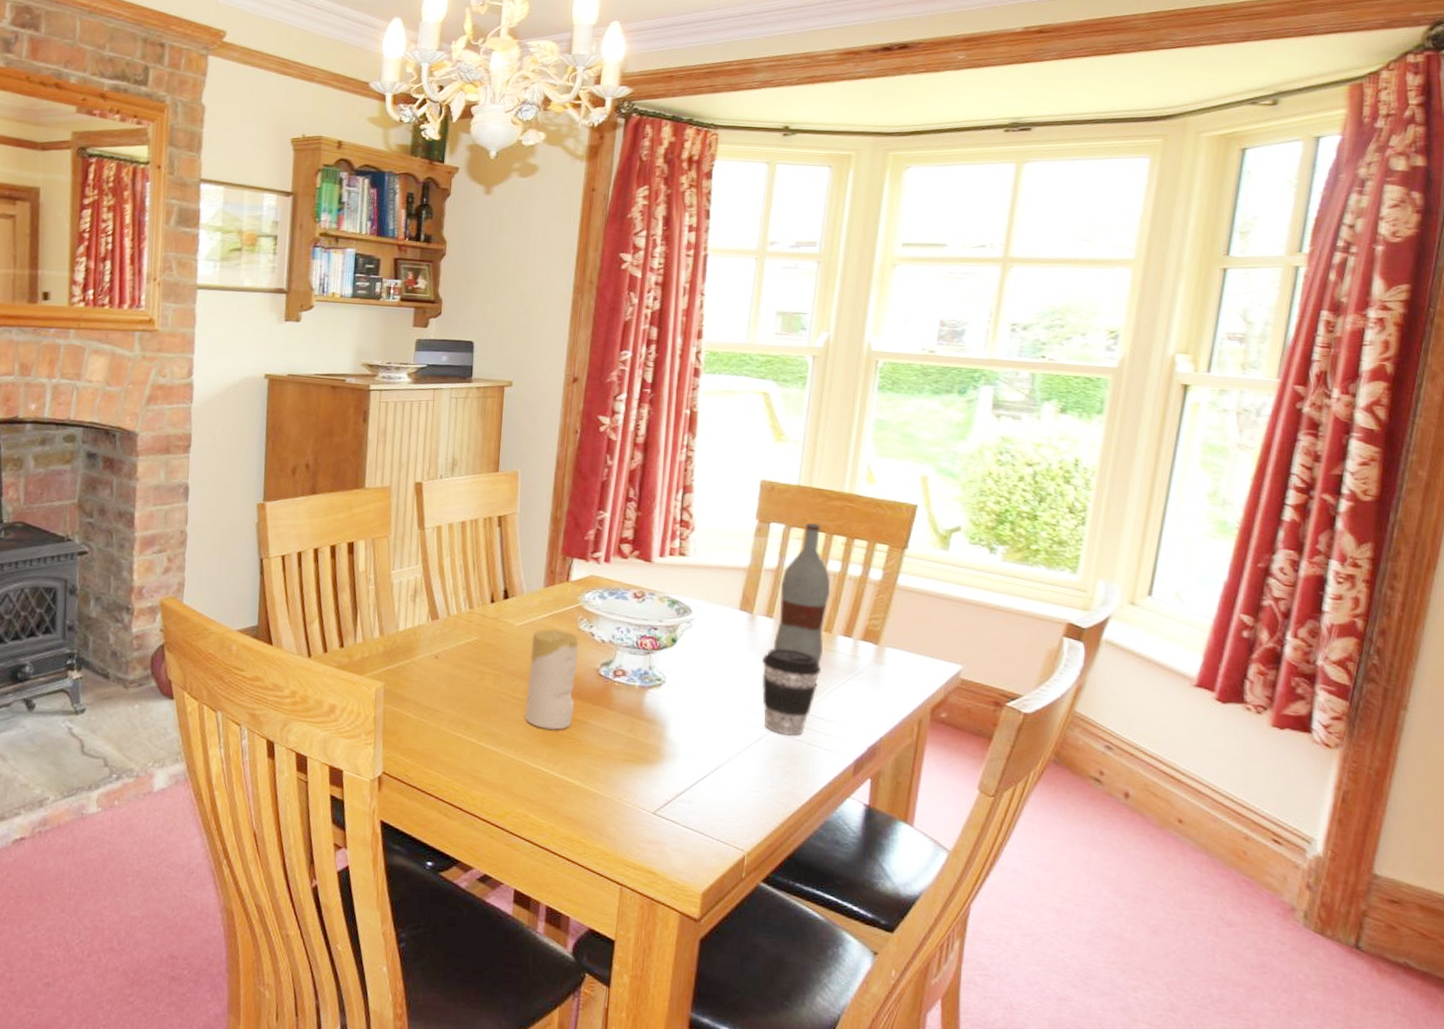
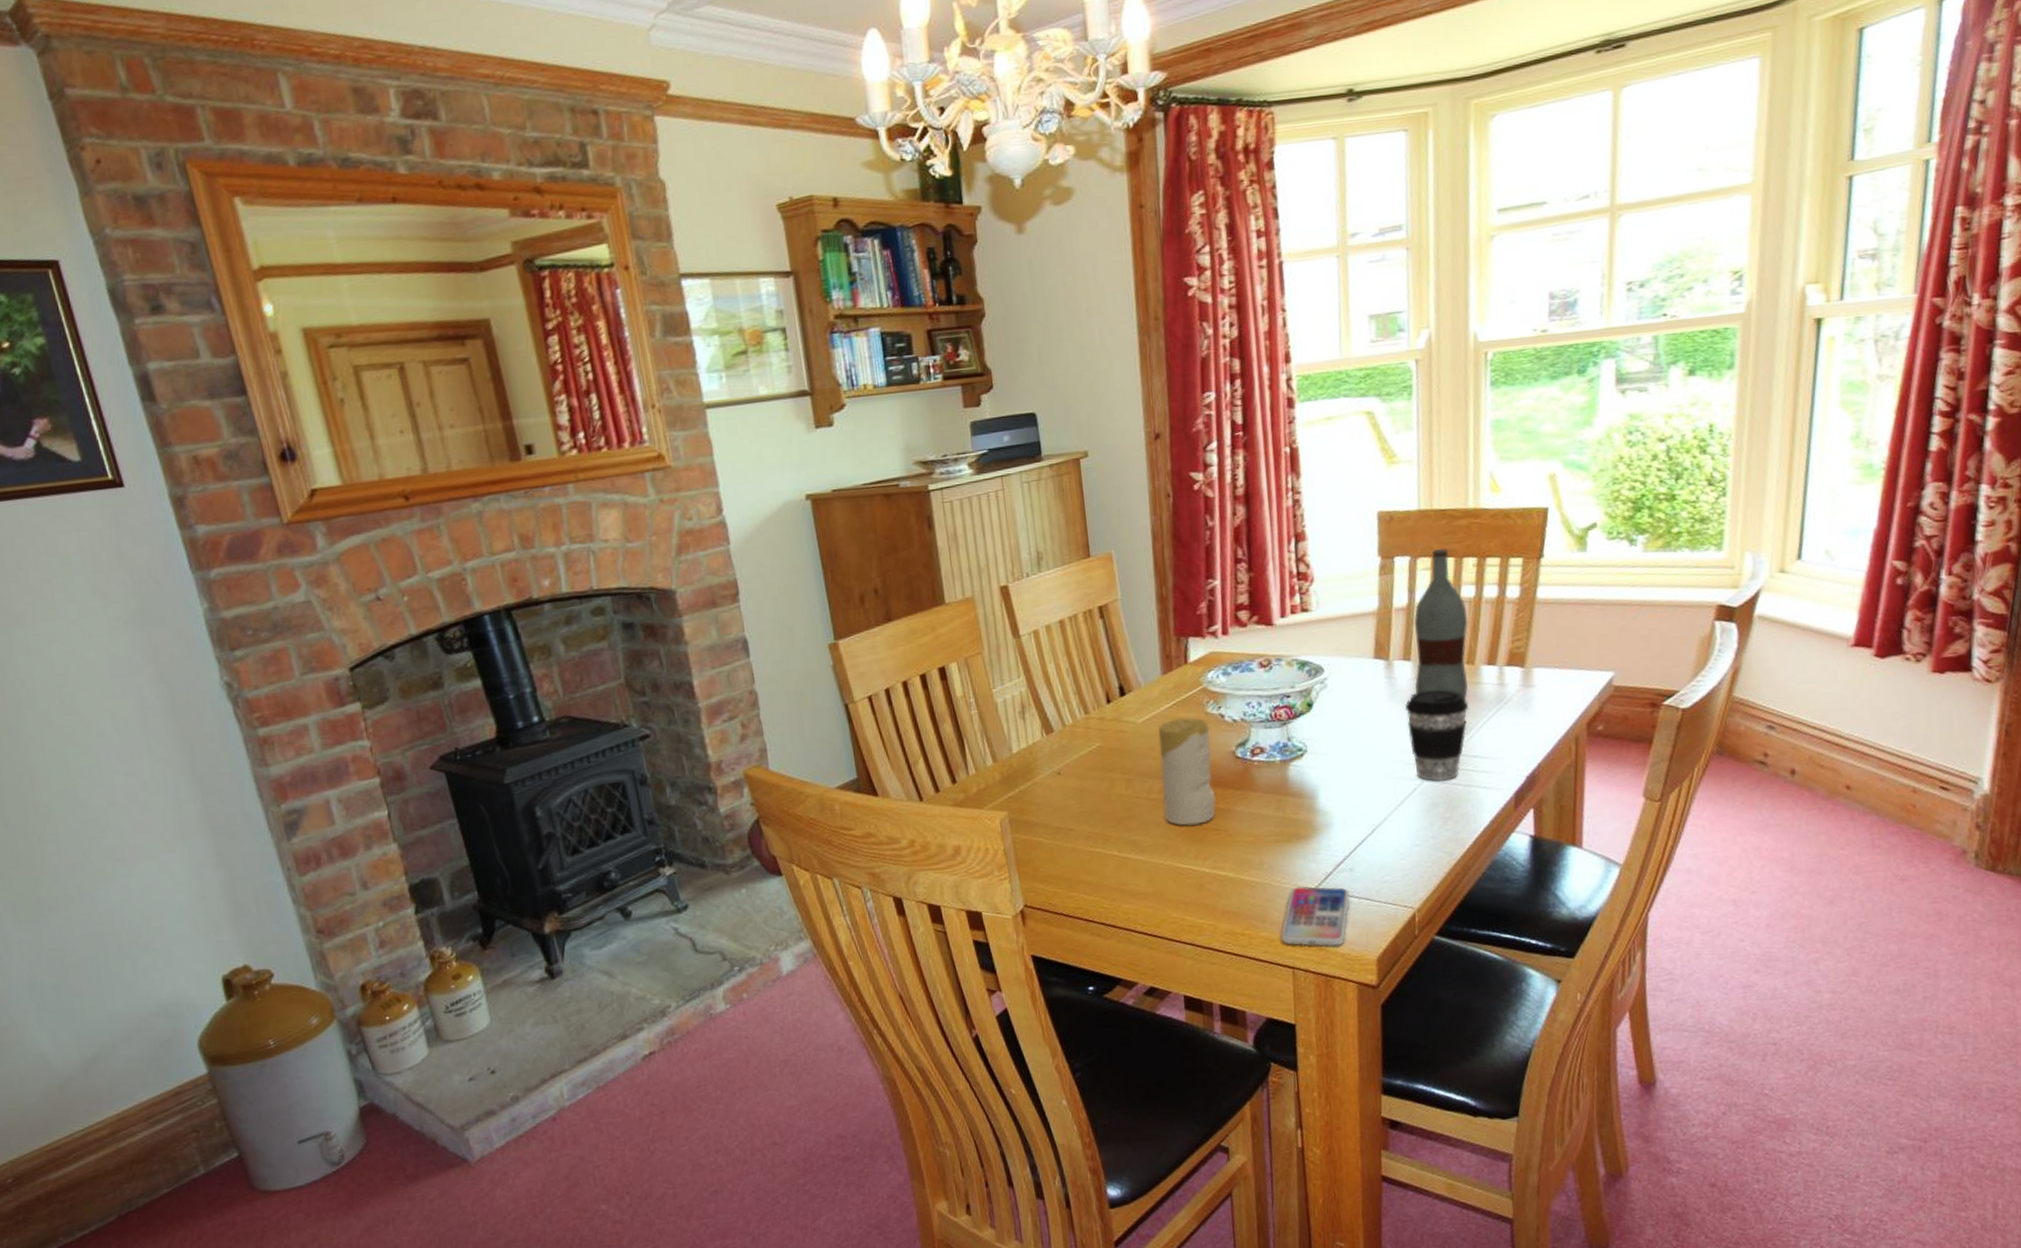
smartphone: none [614,807,685,873] -> present [1280,886,1350,947]

